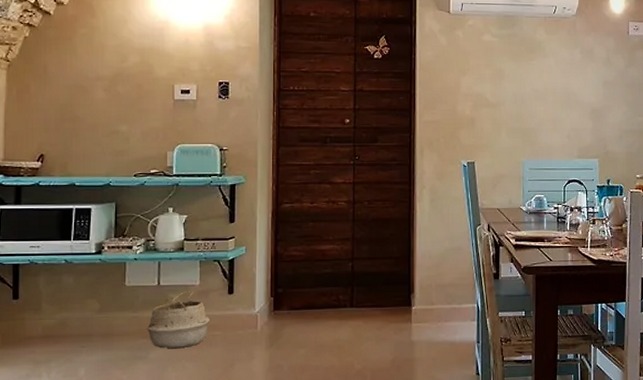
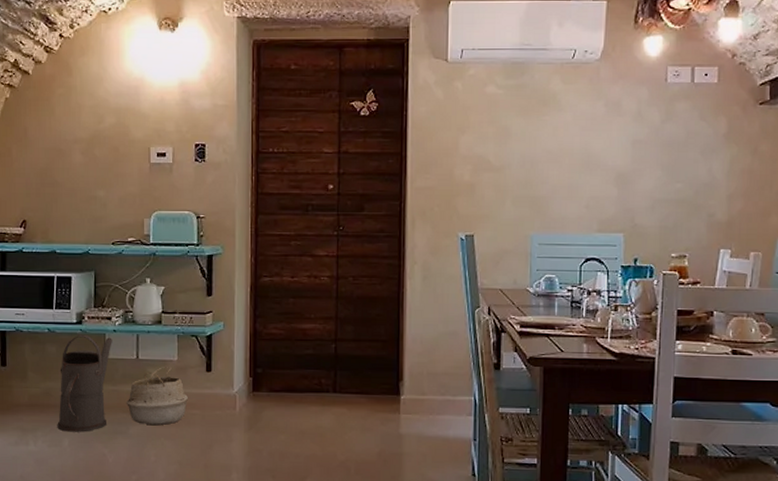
watering can: none [73,264,133,361] -> present [57,334,112,432]

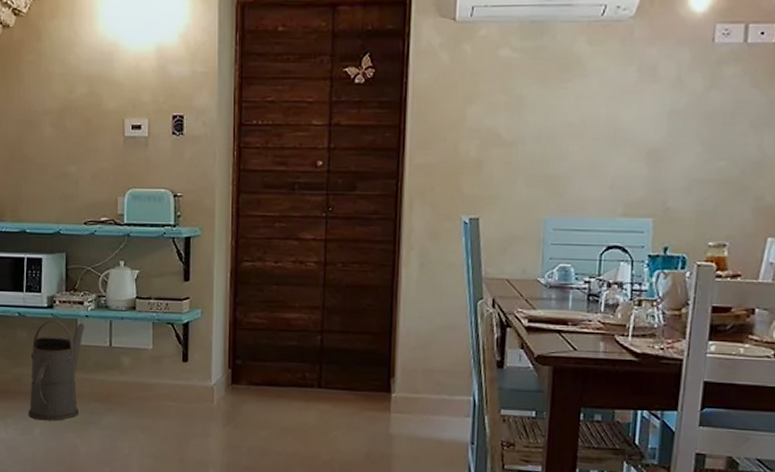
woven basket: present [125,366,188,426] -> none [98,354,163,417]

